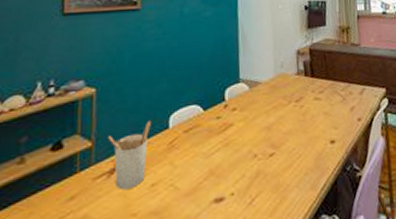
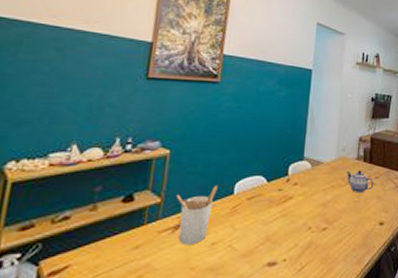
teapot: none [288,86,320,112] -> present [347,170,374,194]

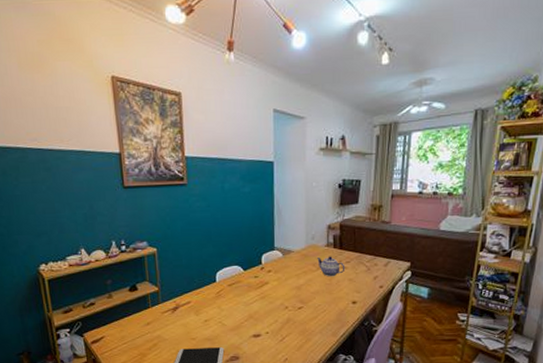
utensil holder: present [176,185,218,246] -> none [169,275,202,323]

